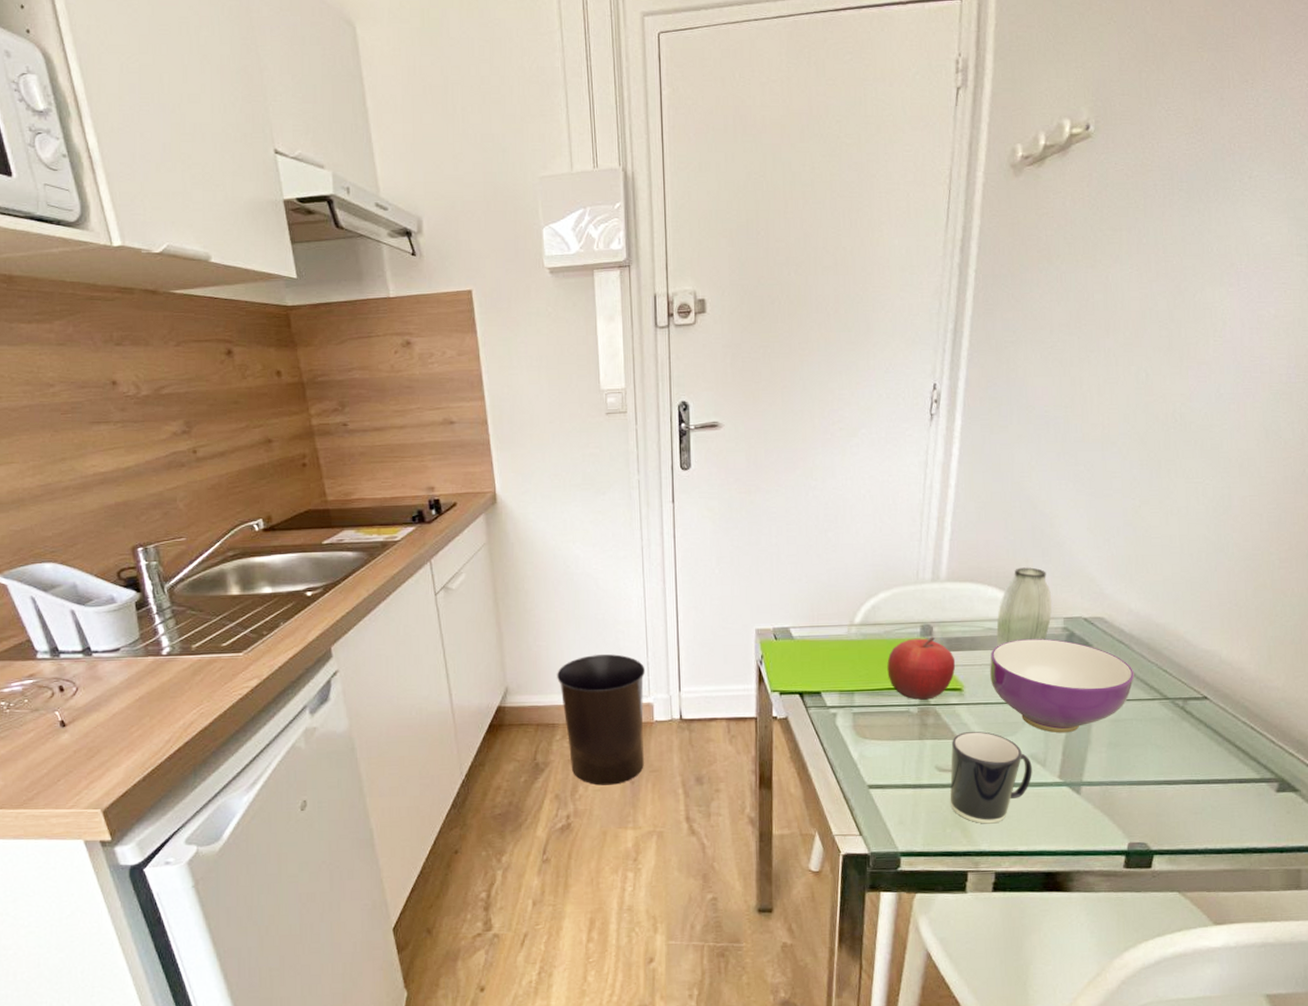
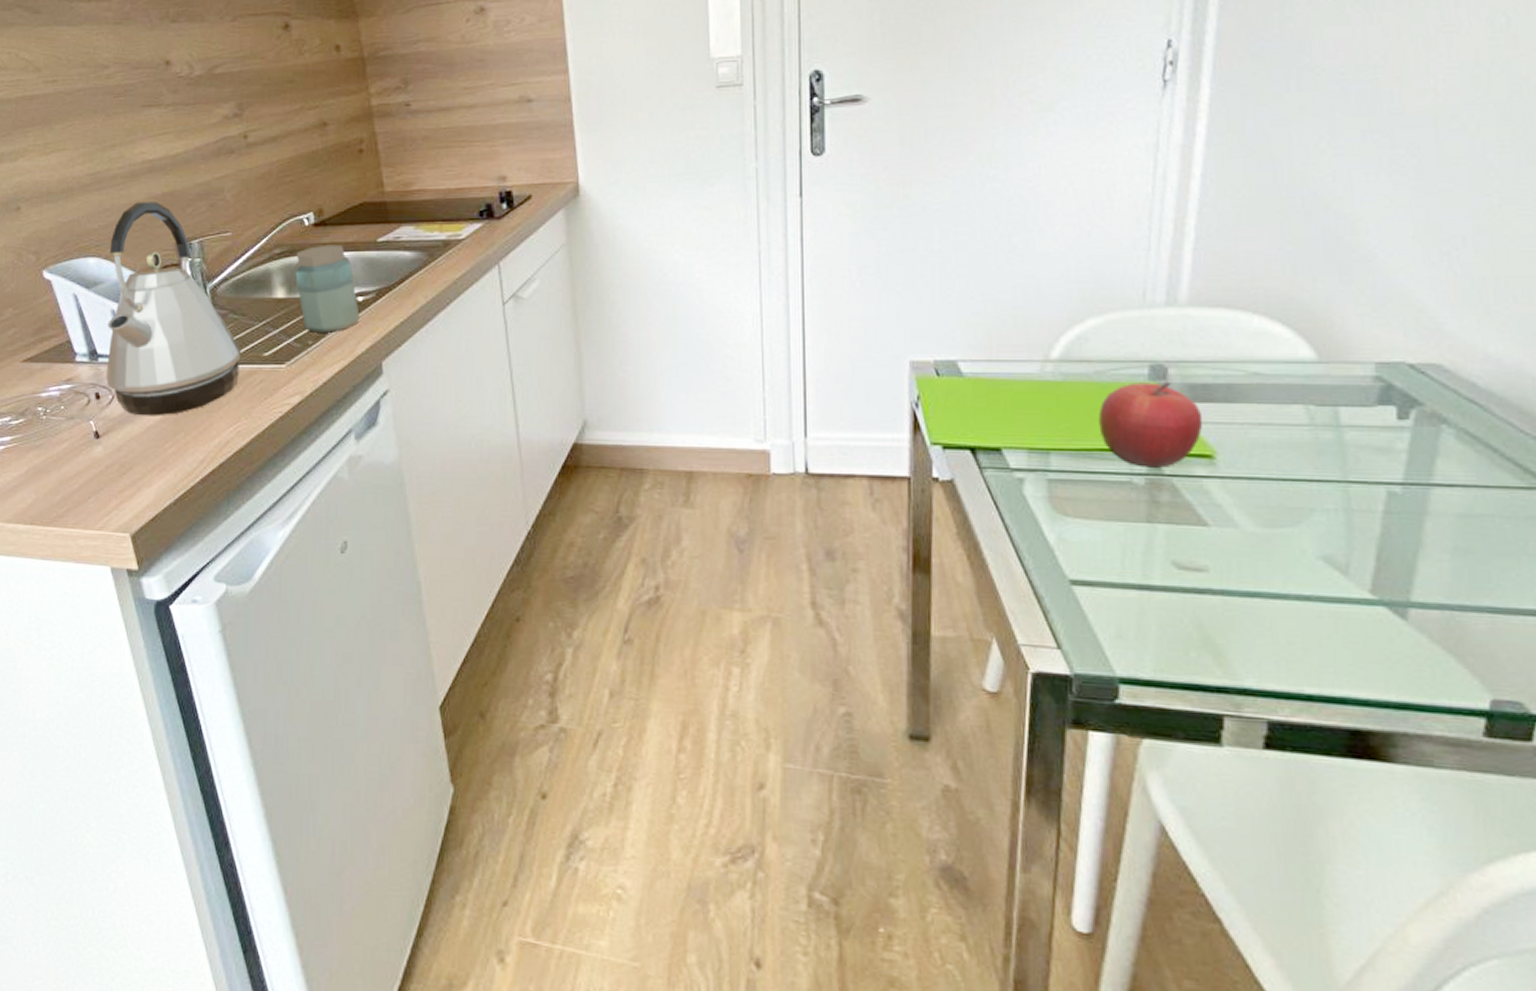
kettle: none [65,511,201,705] -> present [105,202,241,416]
peanut butter: none [247,547,309,624] -> present [294,244,360,333]
waste bin: present [557,654,646,785] -> none [647,385,761,552]
mug: present [950,731,1032,824] -> none [1195,515,1327,651]
bowl: present [990,639,1134,733] -> none [1256,391,1496,529]
vase: present [996,567,1052,646] -> none [1266,290,1356,399]

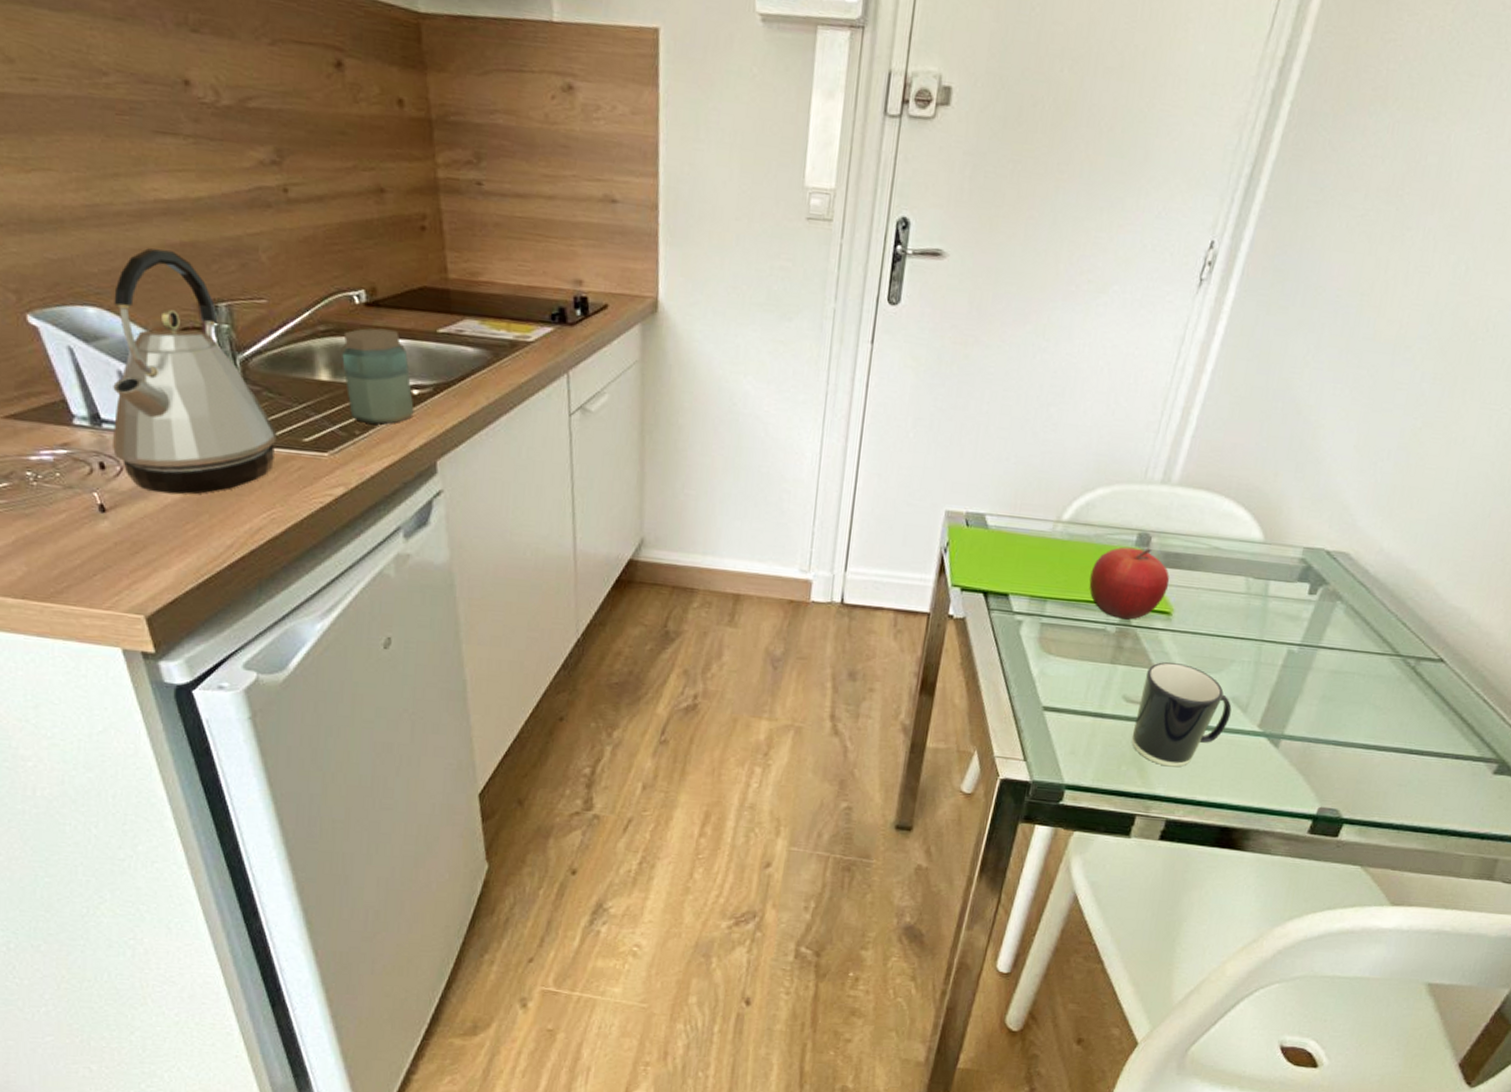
mug: none [1195,515,1327,651] -> present [1131,661,1232,767]

